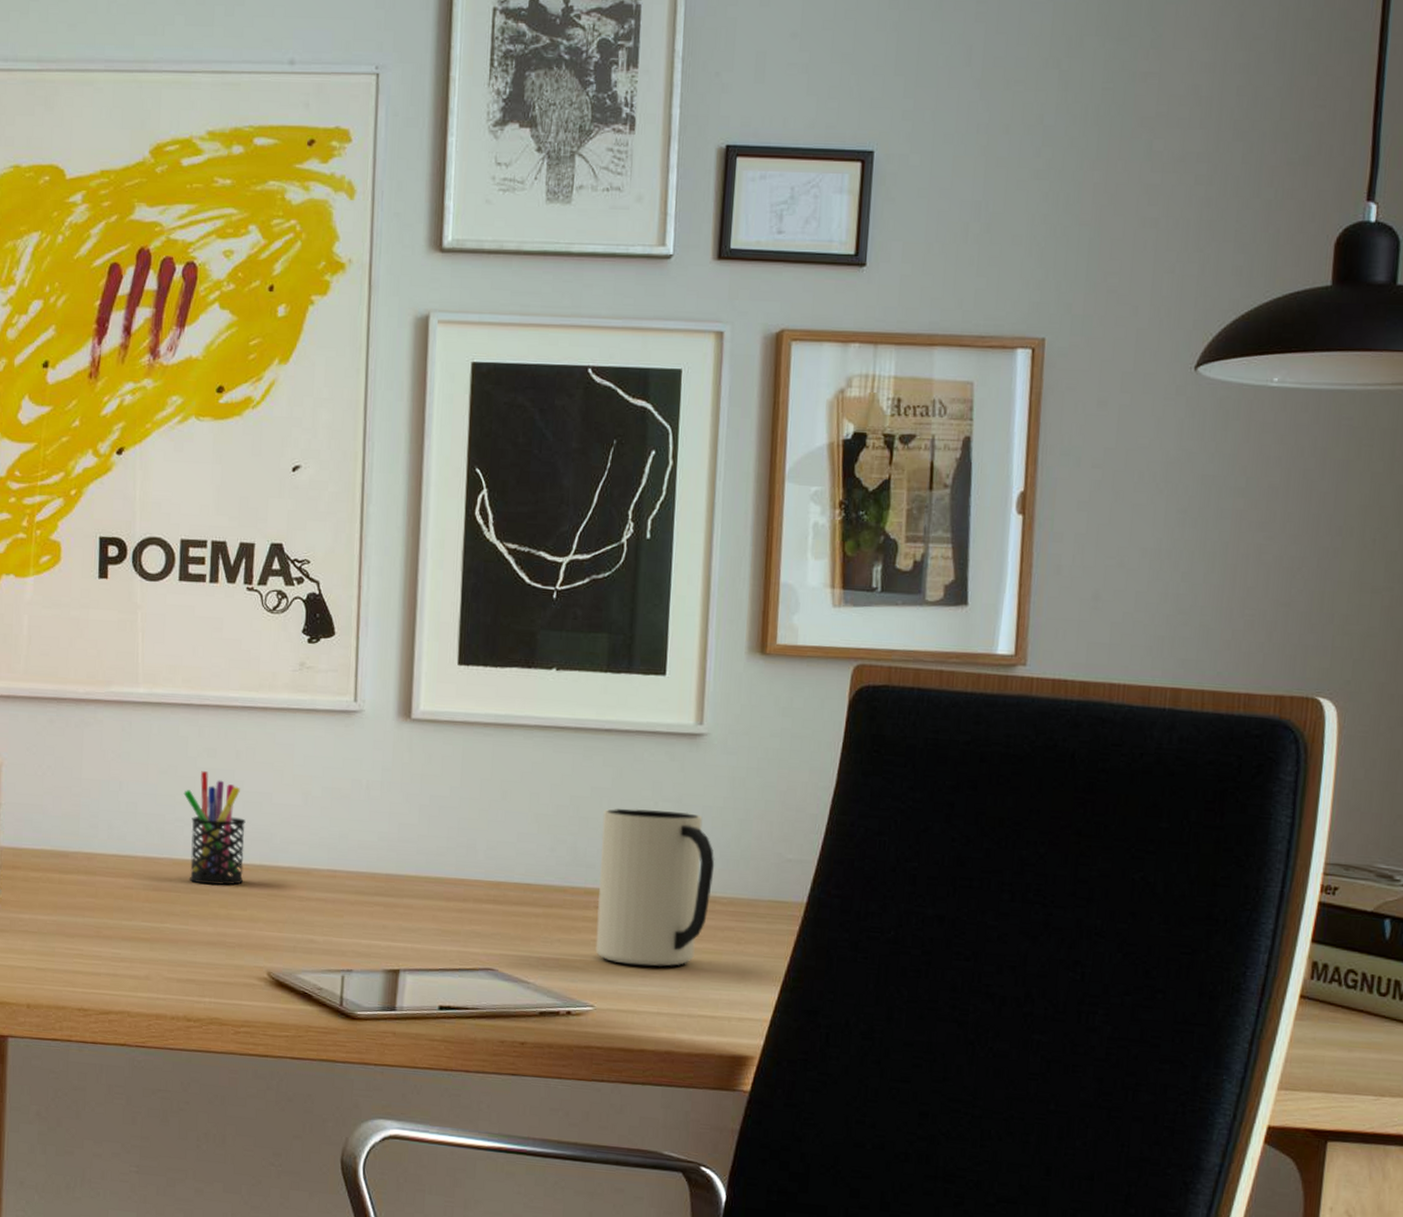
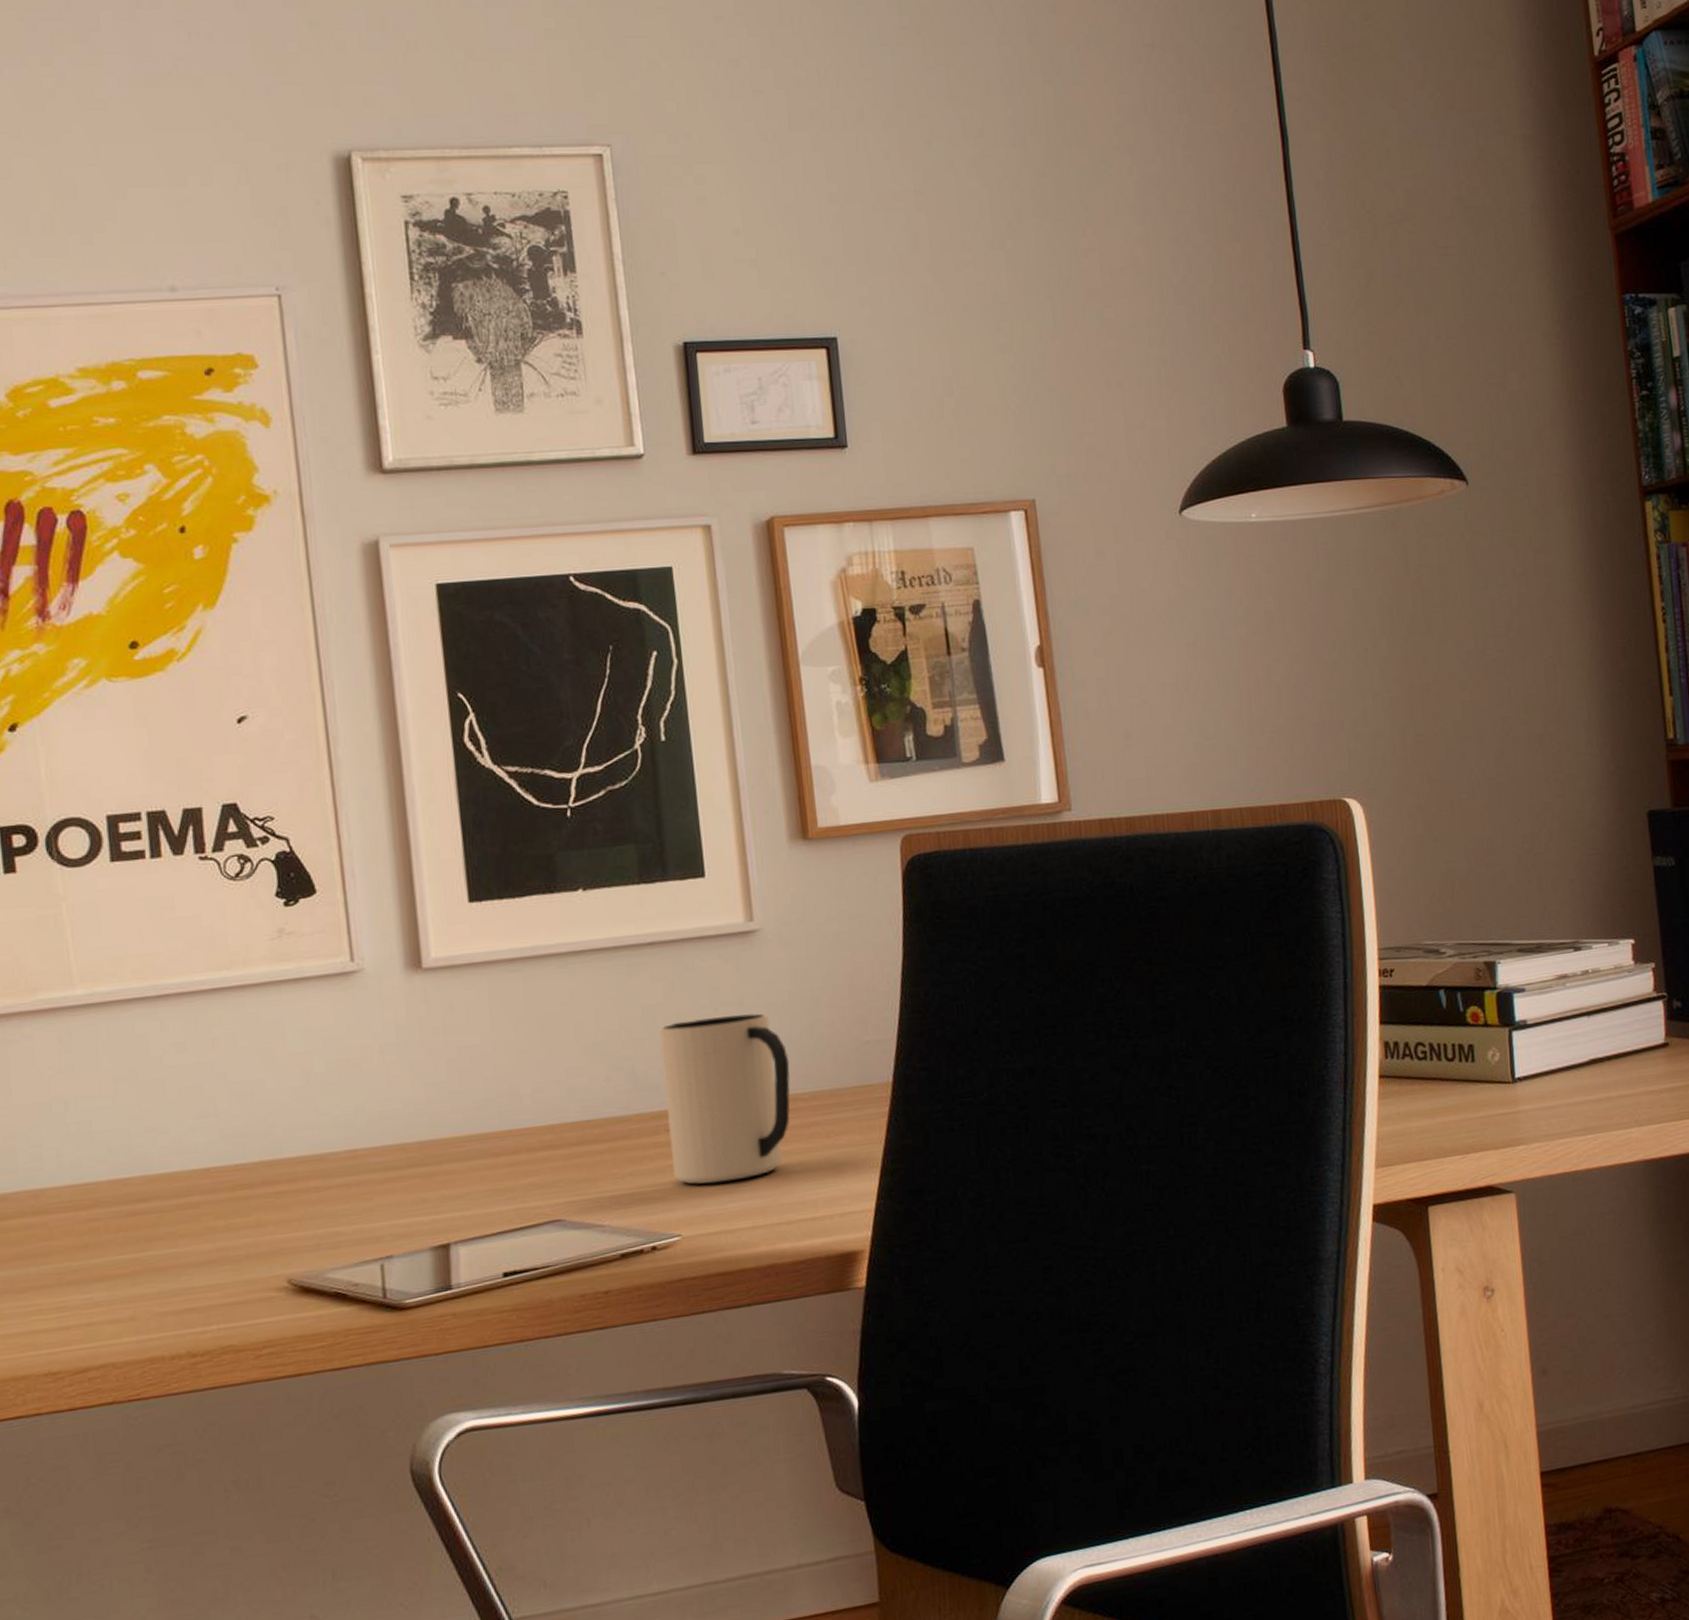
pen holder: present [183,771,246,886] -> none [150,1069,242,1198]

